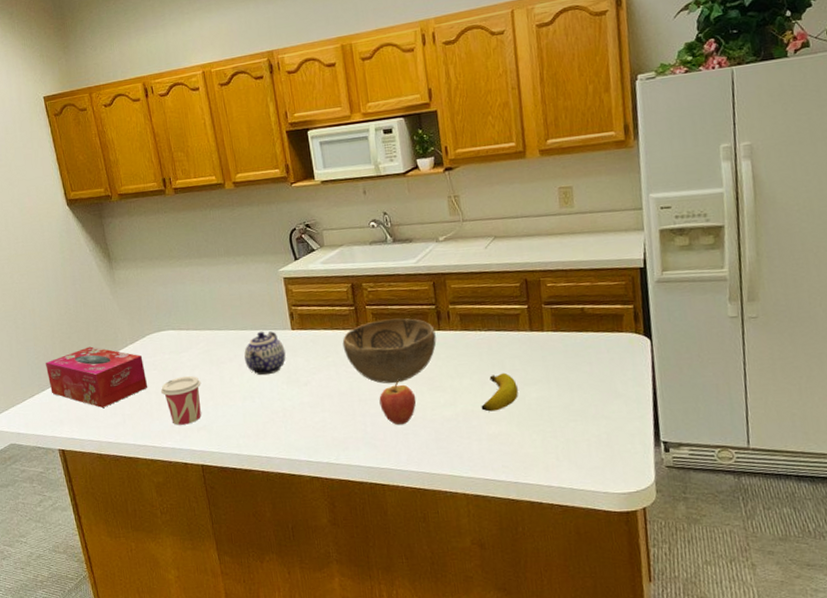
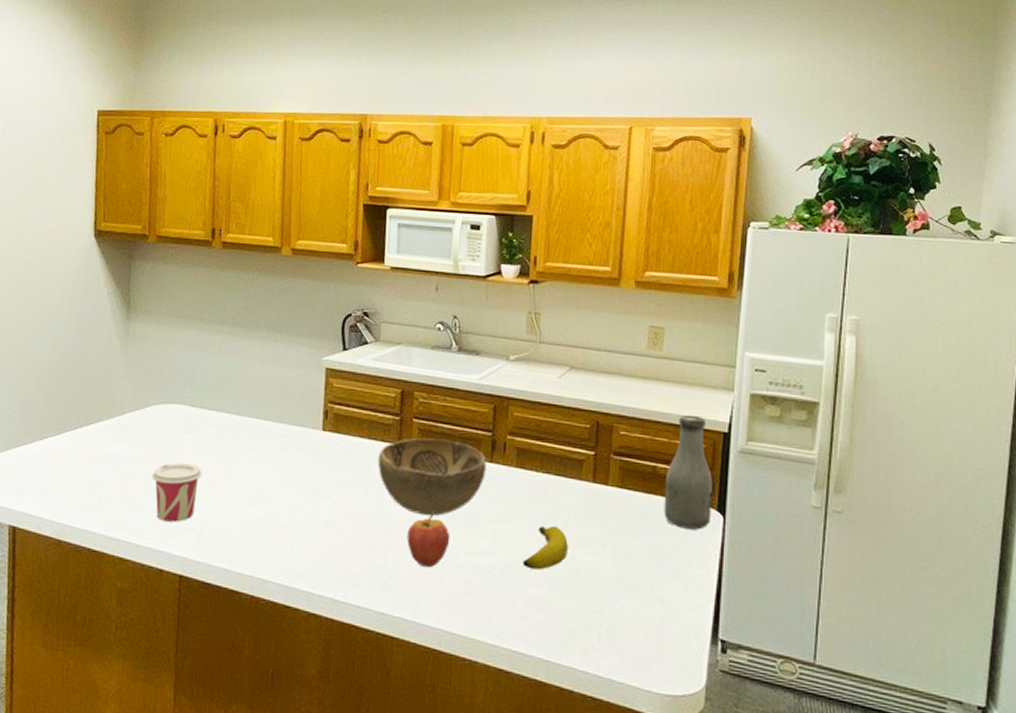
tissue box: present [46,346,148,408] -> none [18,406,140,483]
teapot: present [244,331,286,376] -> none [260,425,310,479]
bottle: none [593,257,640,356] -> present [664,414,713,530]

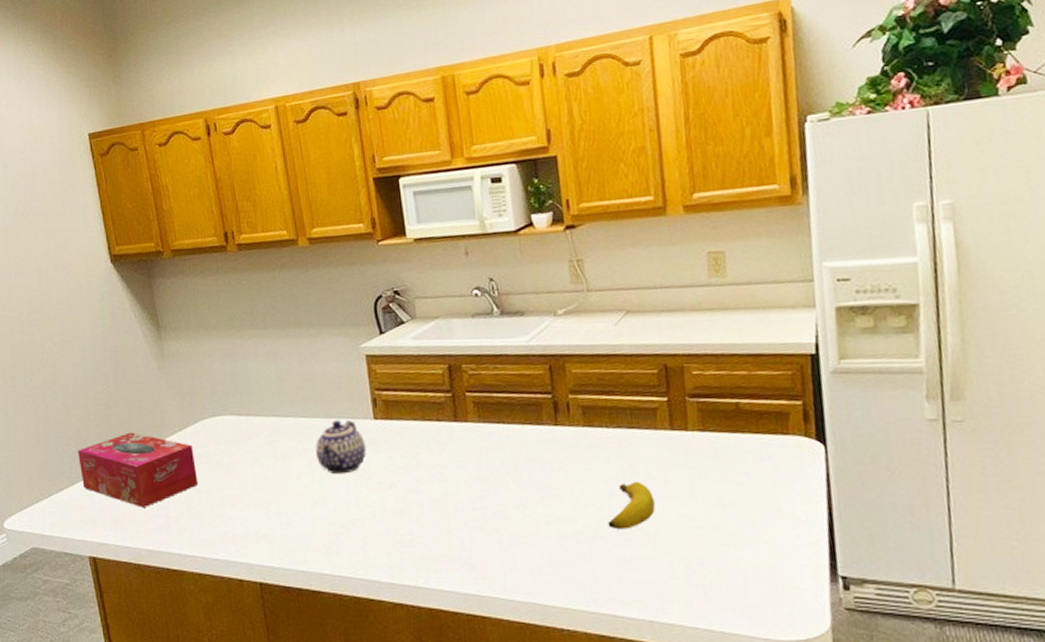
tissue box: none [18,406,140,483] -> present [78,432,199,507]
cup: present [152,462,203,522] -> none [214,472,263,532]
teapot: none [260,425,310,479] -> present [315,420,367,475]
decorative bowl: present [377,438,487,516] -> none [435,409,553,491]
fruit: present [407,512,450,568] -> none [480,485,527,543]
bottle: present [664,414,713,530] -> none [751,340,811,465]

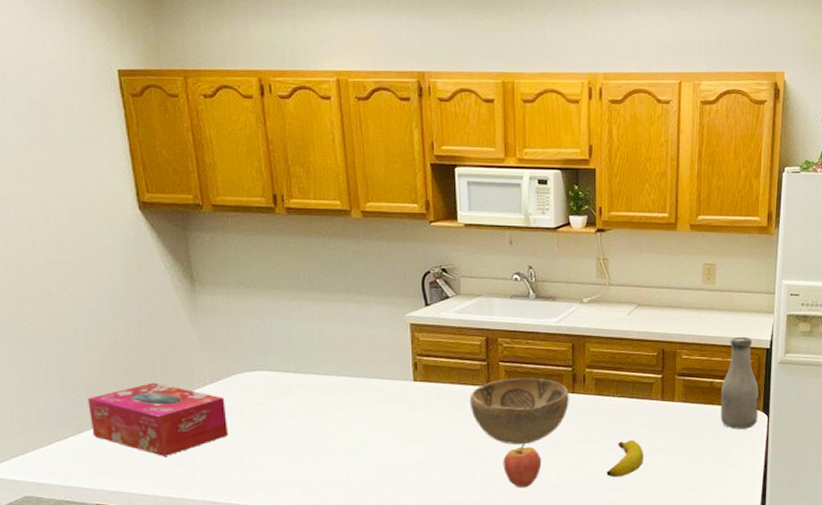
teapot: present [315,420,367,475] -> none [355,380,404,429]
decorative bowl: none [435,409,553,491] -> present [469,378,569,445]
fruit: none [480,485,527,543] -> present [503,441,542,489]
bottle: none [751,340,811,465] -> present [720,336,759,429]

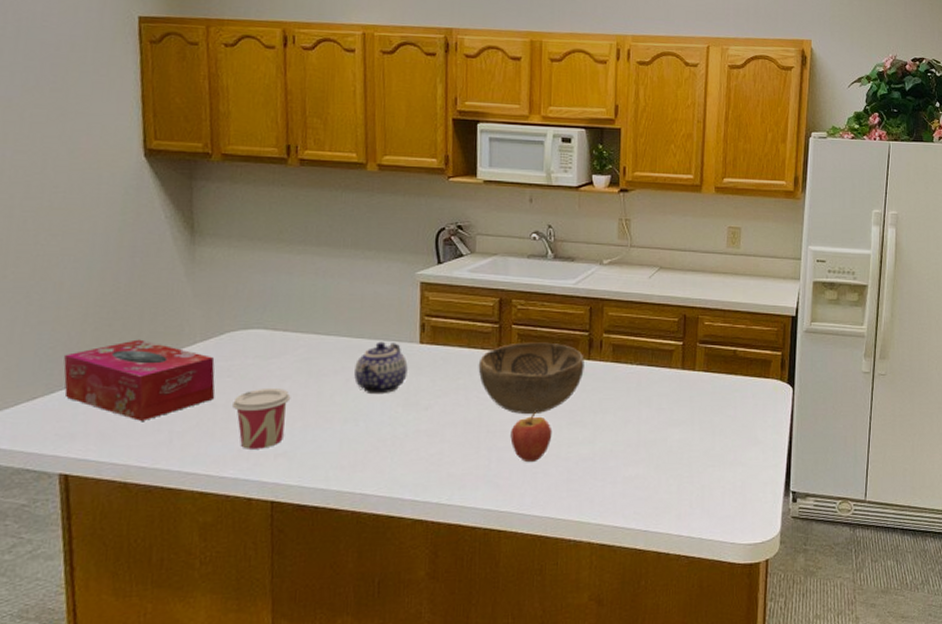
cup: none [246,425,298,480] -> present [233,389,291,449]
teapot: none [355,380,404,429] -> present [354,341,408,395]
banana: present [606,439,643,478] -> none [621,411,661,452]
bottle: present [720,336,759,429] -> none [743,303,784,402]

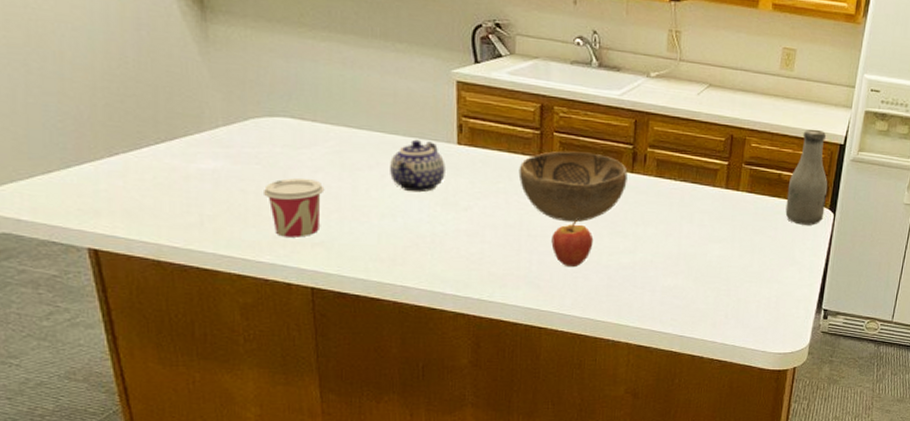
tissue box: present [63,339,215,421] -> none [76,118,244,202]
bottle: none [743,303,784,402] -> present [785,129,828,225]

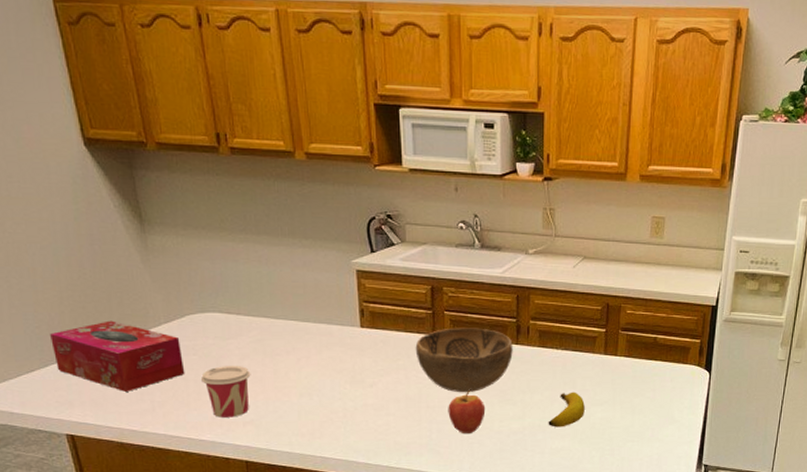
tissue box: none [76,118,244,202] -> present [50,320,185,392]
teapot: present [390,139,445,193] -> none [304,325,352,373]
banana: none [661,226,702,264] -> present [548,392,585,427]
bottle: present [785,129,828,225] -> none [662,293,702,385]

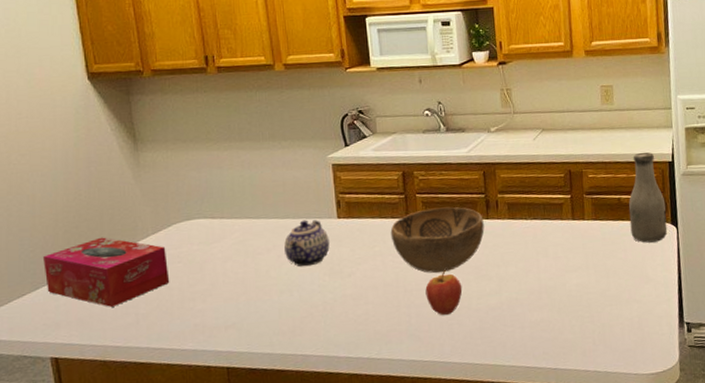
cup: present [201,366,251,418] -> none [185,269,233,324]
teapot: none [304,325,352,373] -> present [284,219,330,267]
banana: present [548,392,585,427] -> none [525,260,560,299]
bottle: none [662,293,702,385] -> present [628,152,668,243]

